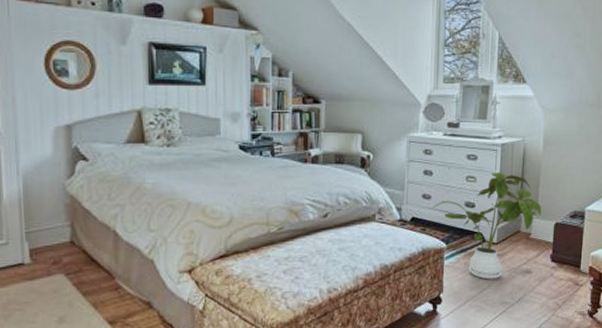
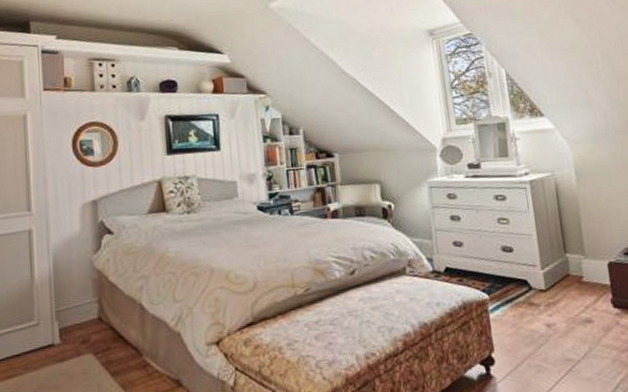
house plant: present [432,171,542,280] -> none [466,210,590,333]

